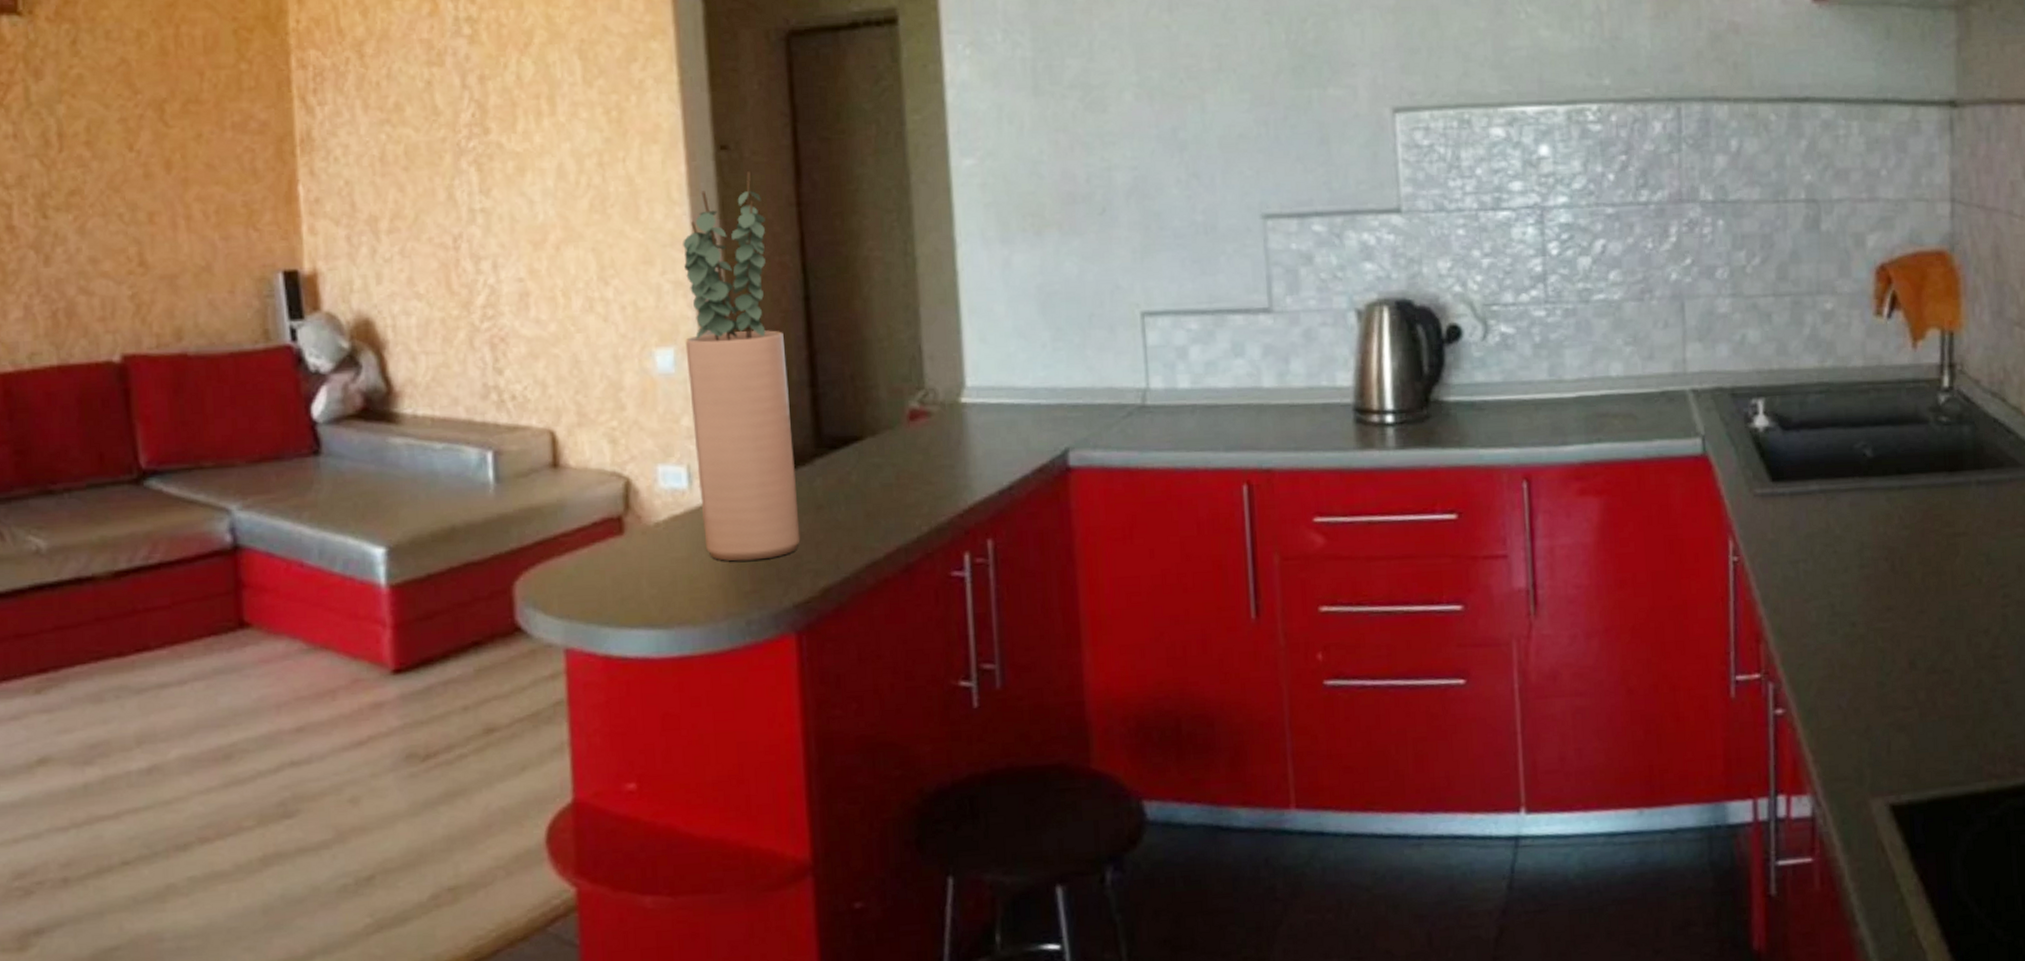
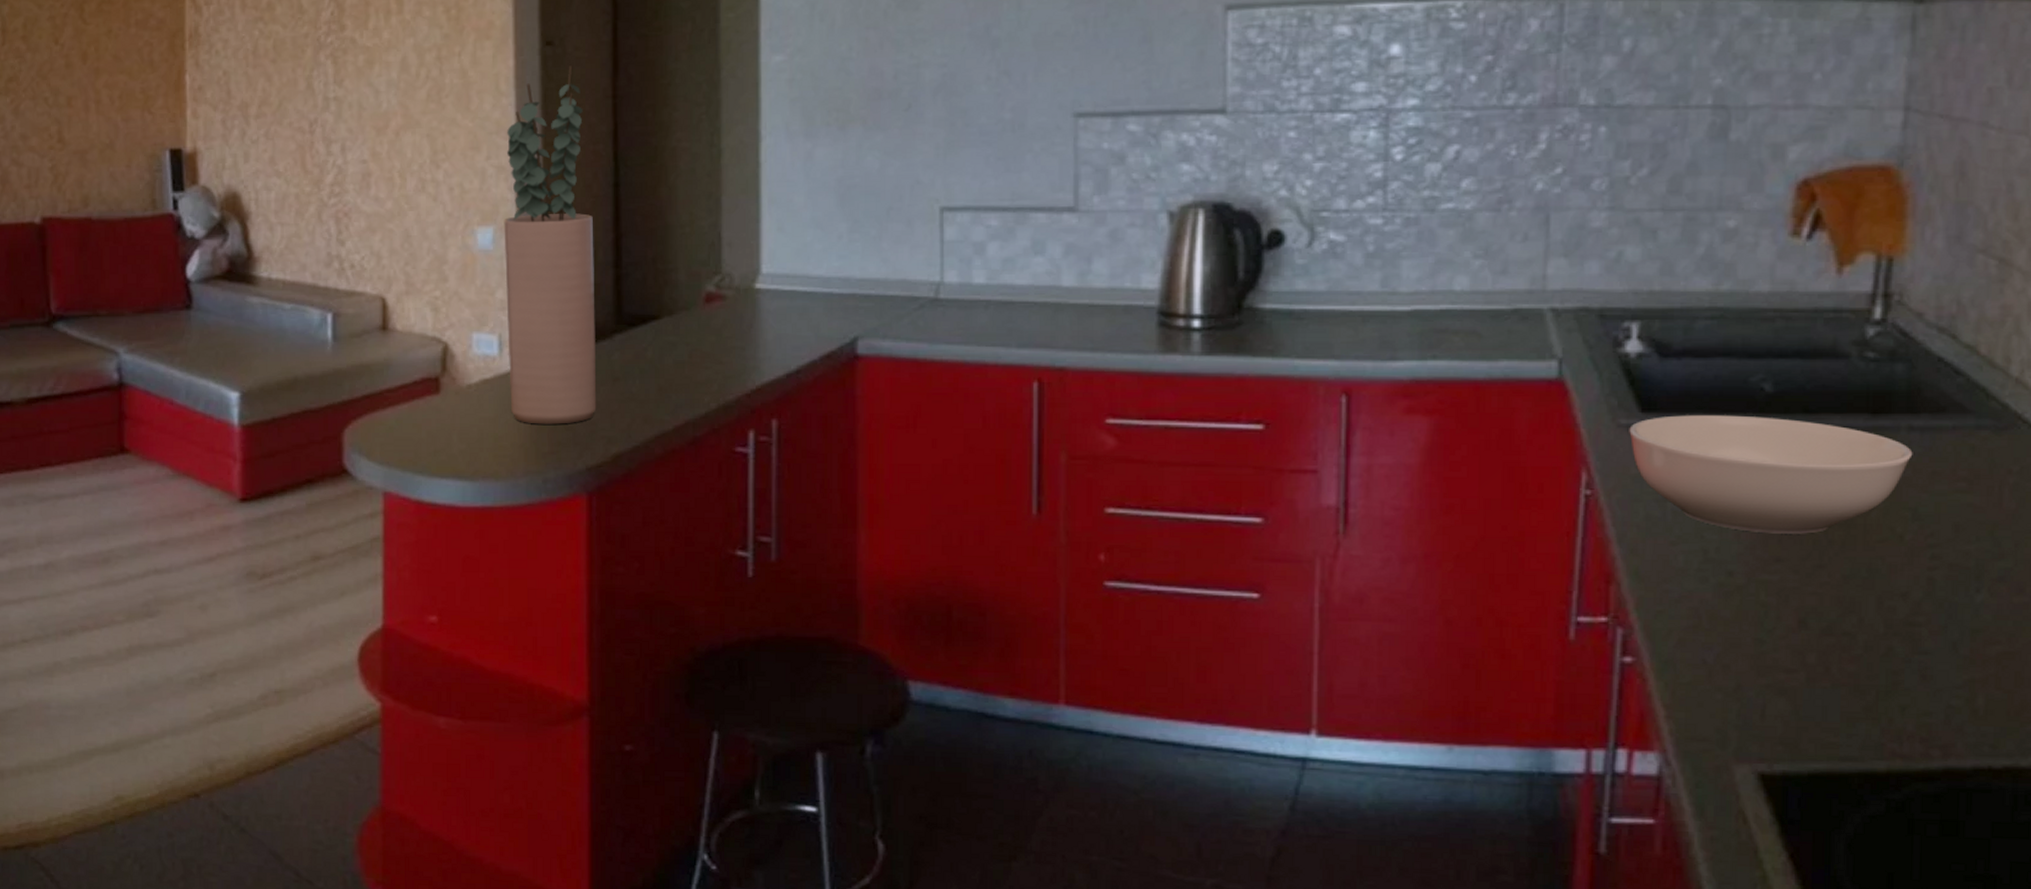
bowl: none [1763,479,1982,586] -> present [1629,415,1913,534]

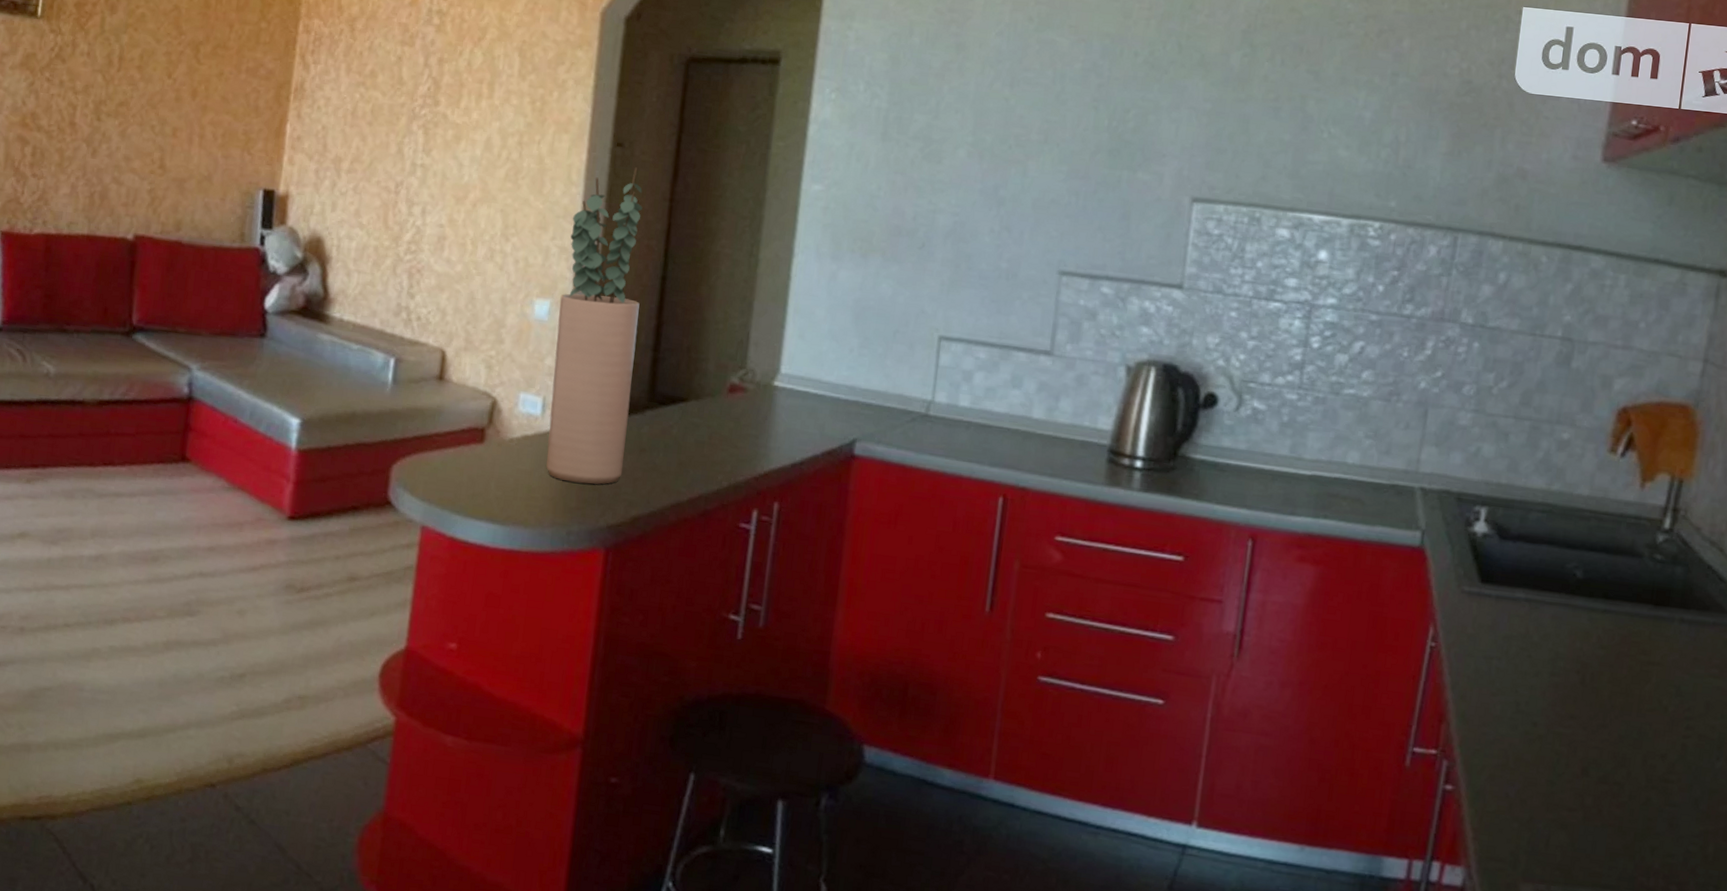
bowl: present [1629,415,1913,534] -> none [1470,588,1682,698]

